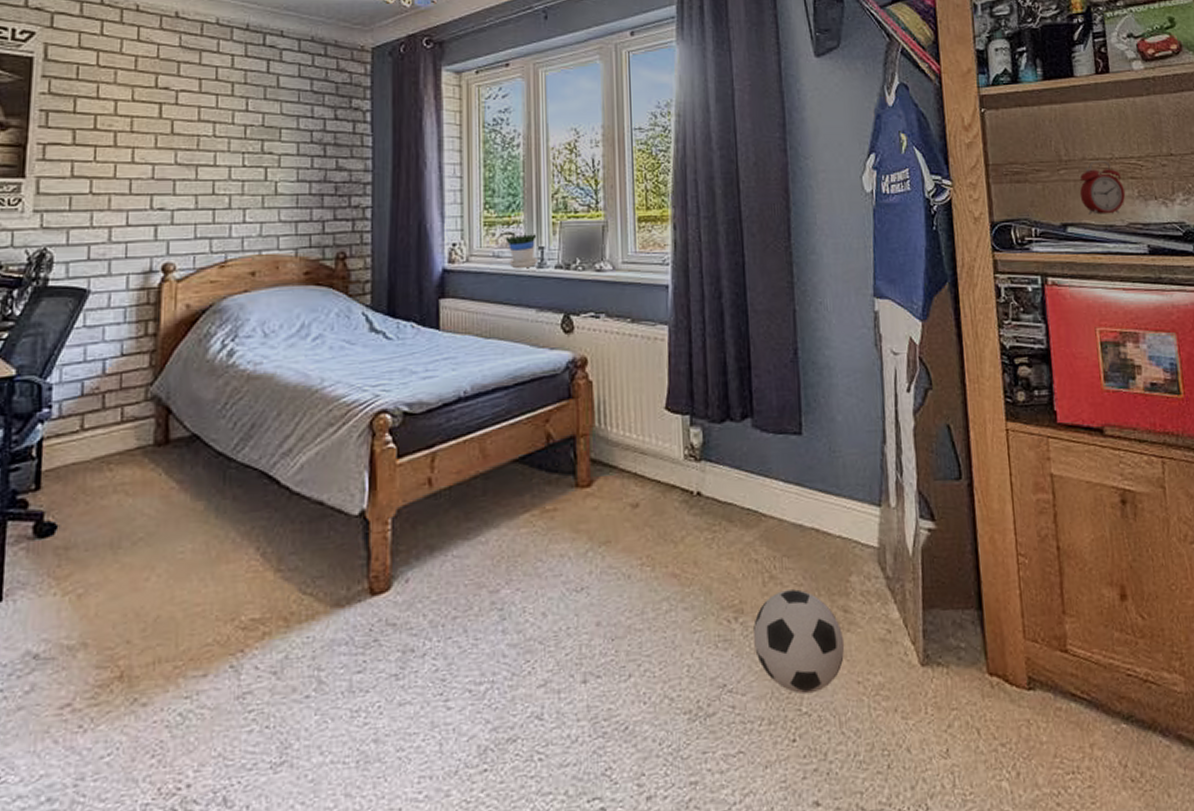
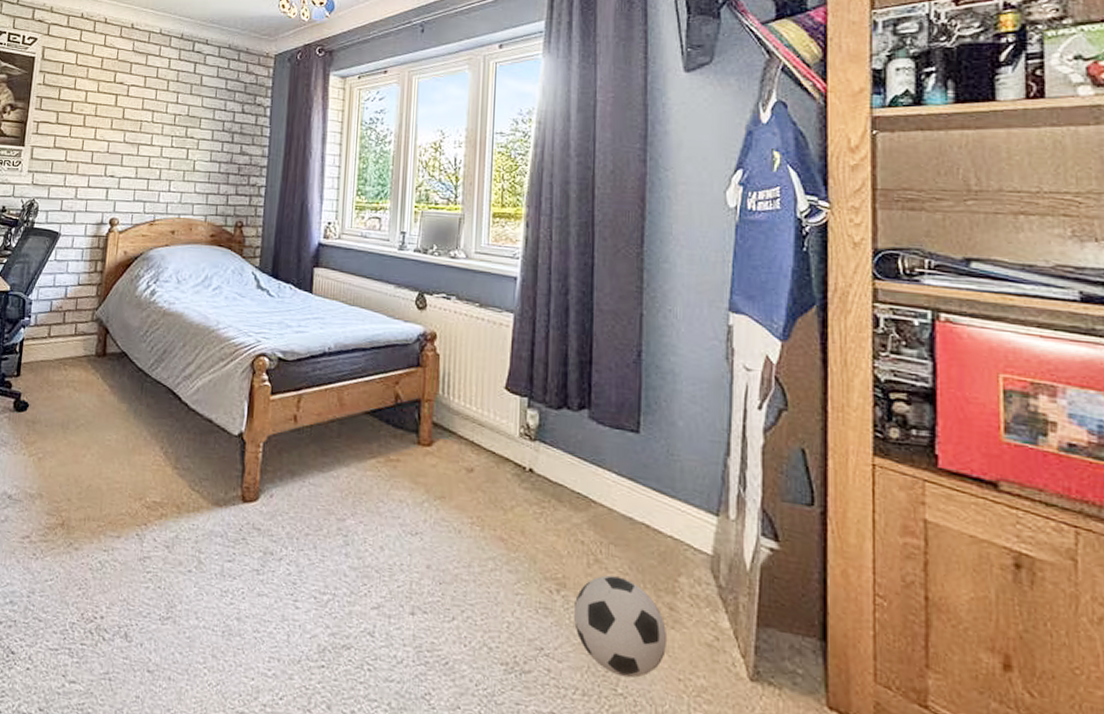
flowerpot: present [505,234,537,269] -> none [373,219,400,250]
alarm clock: present [1079,160,1126,215] -> none [991,193,1054,254]

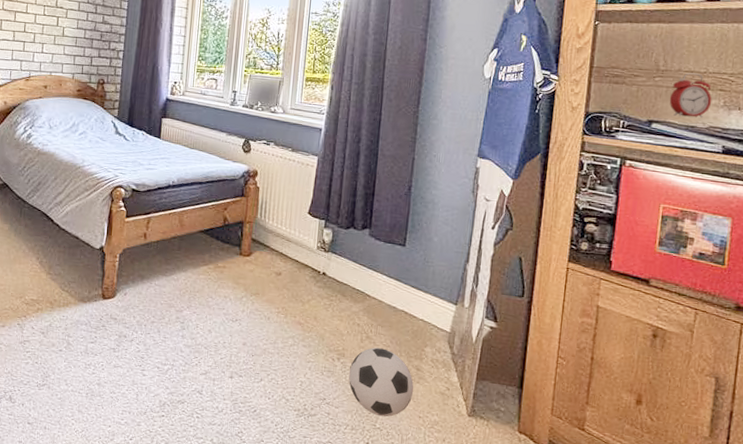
alarm clock: none [991,193,1054,254] -> present [669,73,712,118]

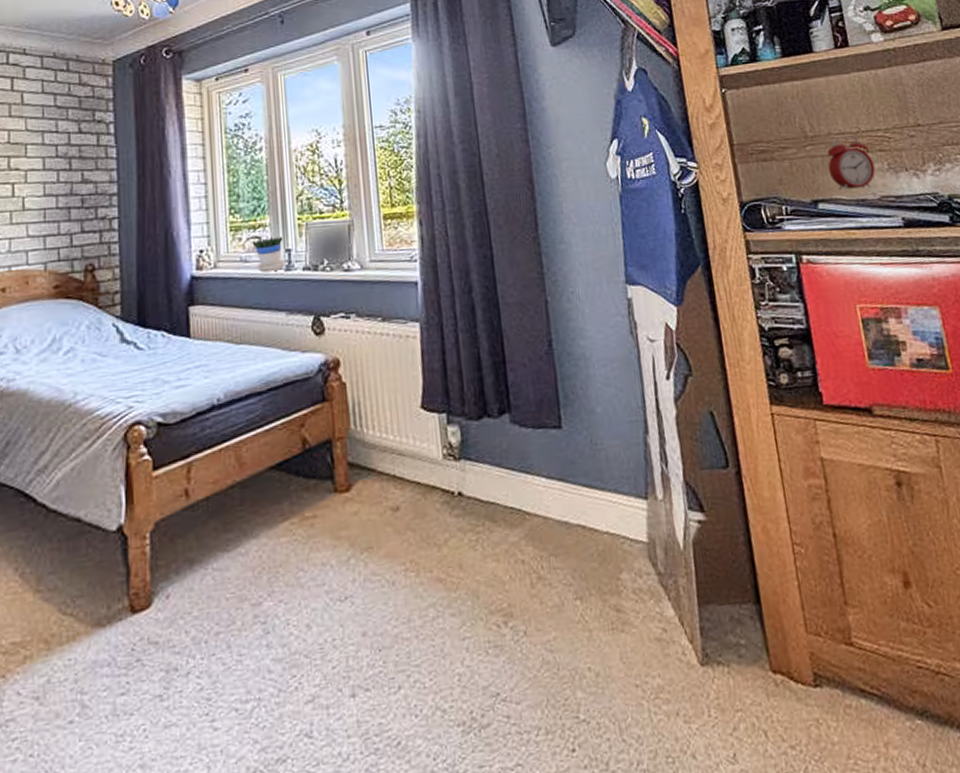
flowerpot: none [210,80,233,105] -> present [252,237,285,273]
soccer ball: present [348,347,414,417] -> none [523,589,620,701]

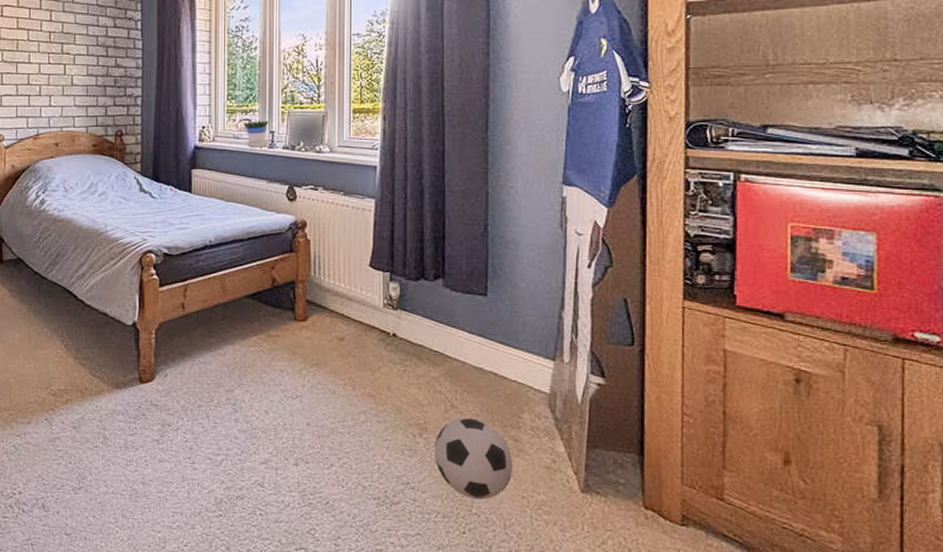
soccer ball: none [523,589,620,701] -> present [434,418,513,500]
alarm clock: present [827,134,876,190] -> none [785,65,837,117]

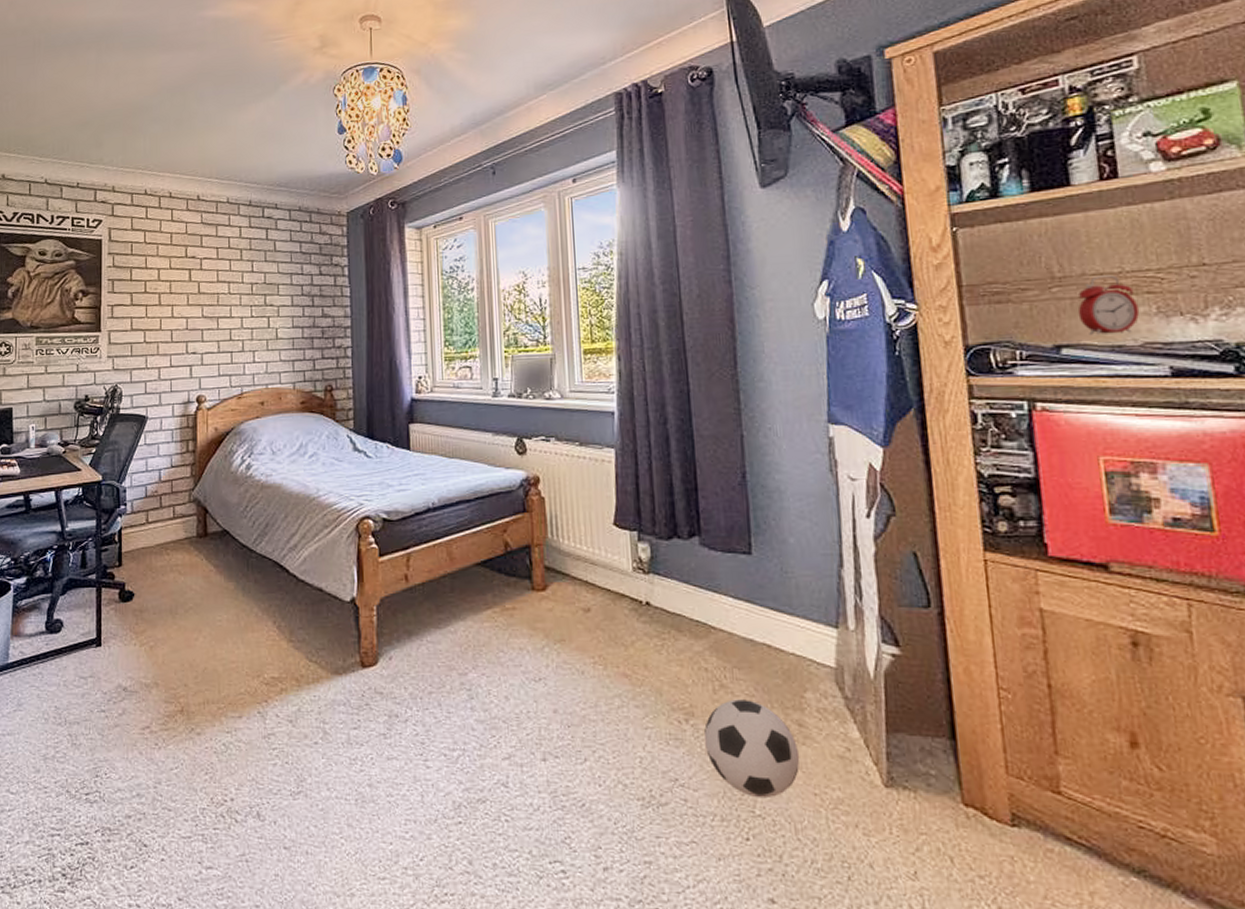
flowerpot: present [244,121,269,148] -> none [464,367,492,398]
alarm clock: none [785,65,837,117] -> present [1077,275,1140,335]

